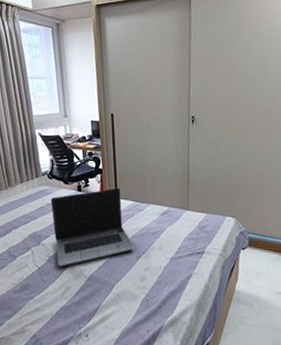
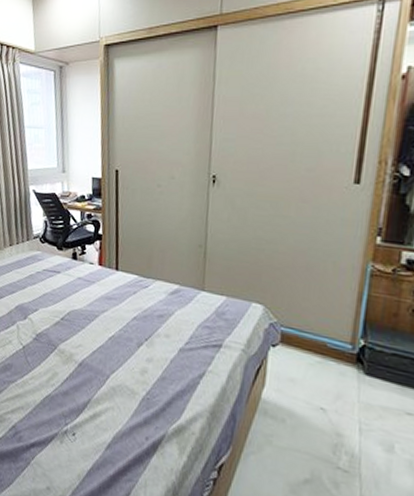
laptop computer: present [50,188,134,267] -> none [41,258,135,348]

